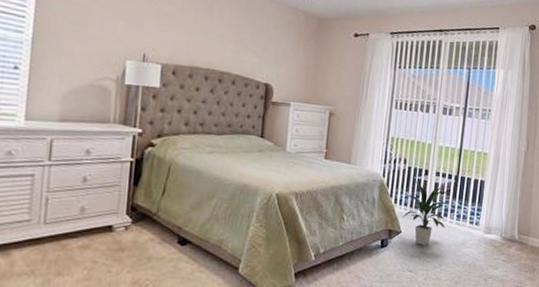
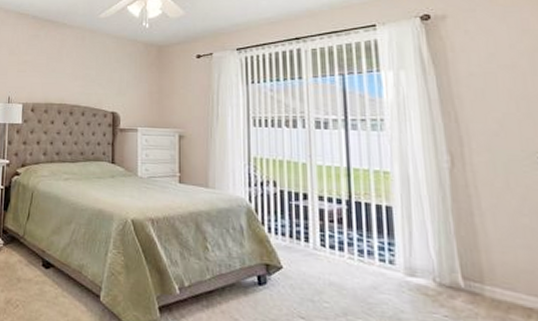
indoor plant: present [403,181,450,245] -> none [282,206,345,286]

